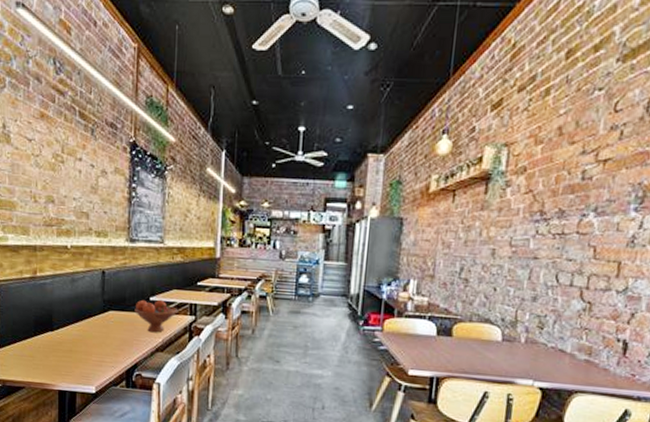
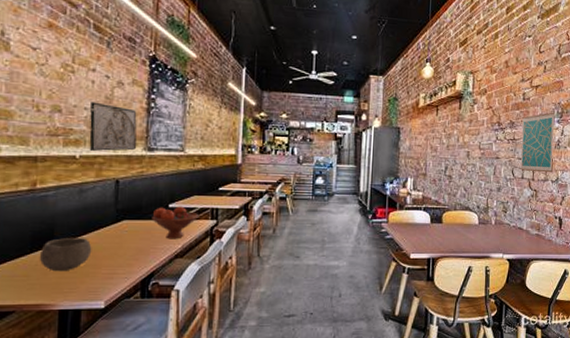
bowl: none [41,324,84,356] -> present [39,237,92,272]
relief sculpture: none [78,192,120,242] -> present [89,101,138,152]
wall art: none [568,196,632,280] -> present [520,112,555,173]

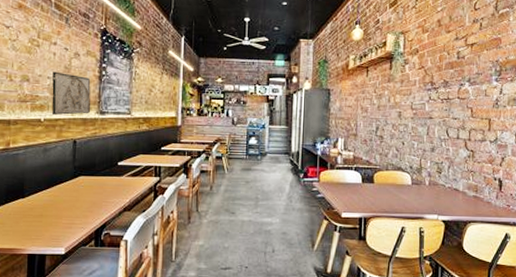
bowl: present [39,237,92,272] -> none [12,190,54,221]
fruit bowl: present [152,206,199,239] -> none [104,164,144,194]
wall art: present [520,112,555,173] -> none [455,70,493,133]

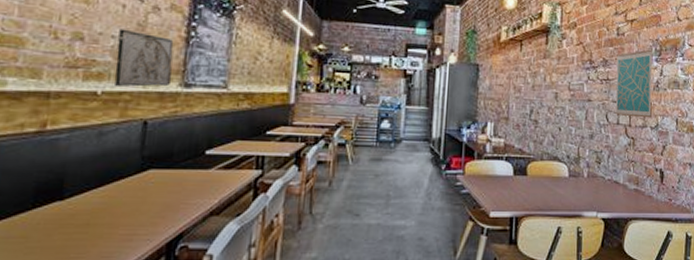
wall art: none [455,70,493,133] -> present [615,49,653,118]

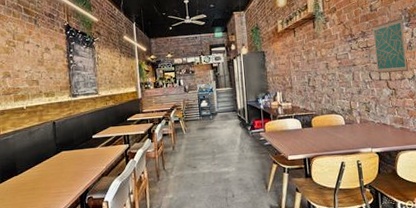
relief sculpture: present [114,29,174,87] -> none [29,65,65,103]

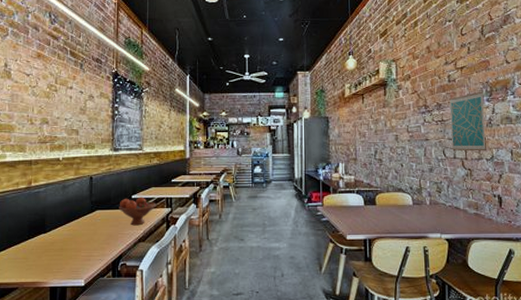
fruit bowl: none [81,136,116,163] -> present [119,197,157,226]

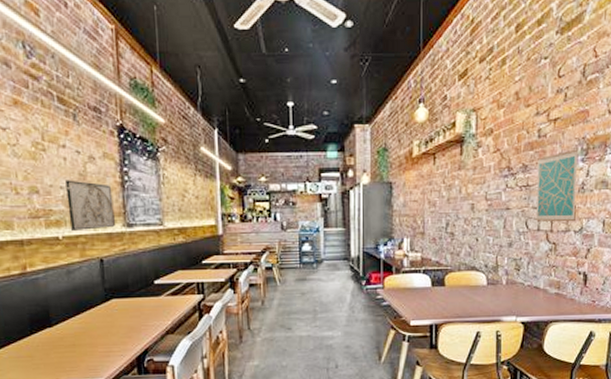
relief sculpture: none [69,113,106,154] -> present [65,180,116,232]
fruit bowl: present [119,197,157,226] -> none [139,282,186,316]

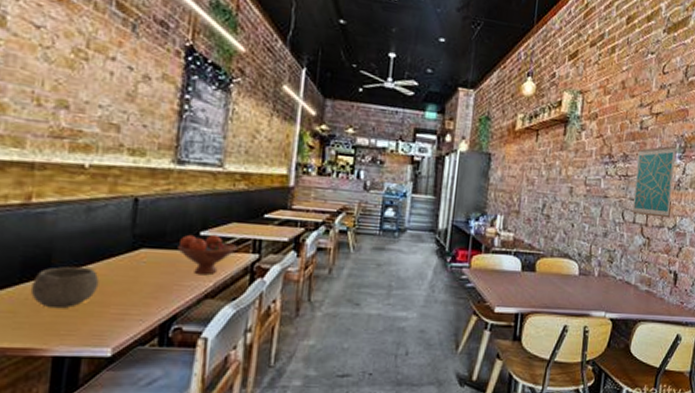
bowl: none [39,317,87,352] -> present [30,266,100,309]
relief sculpture: present [65,180,116,232] -> none [103,98,166,163]
fruit bowl: none [139,282,186,316] -> present [177,234,238,276]

